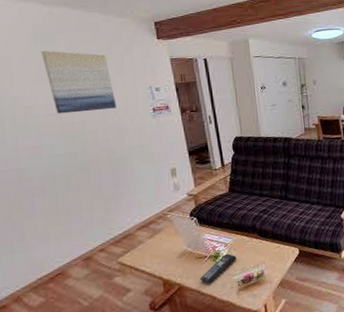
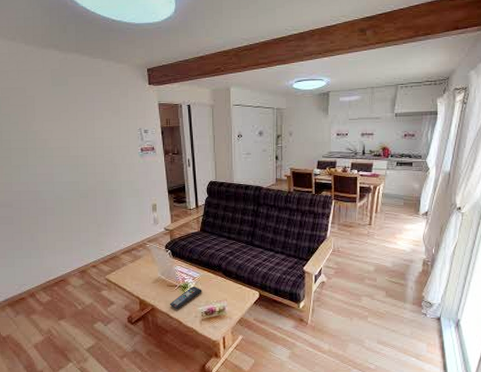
wall art: present [41,50,117,114] -> none [57,92,112,148]

